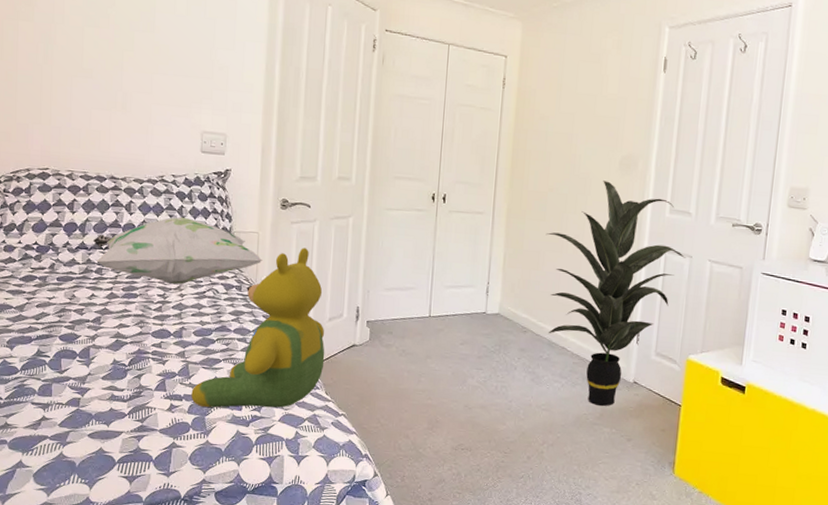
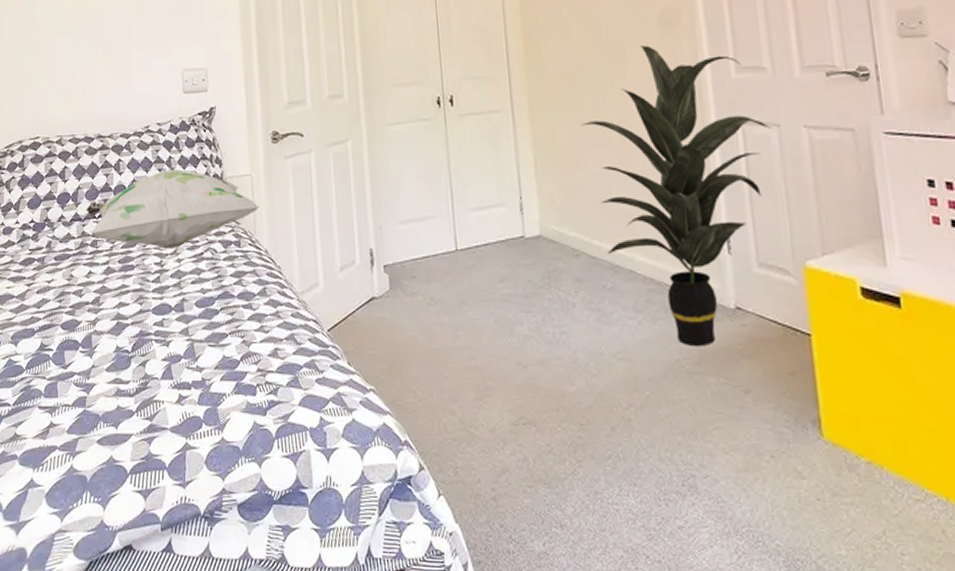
teddy bear: present [191,247,325,408] -> none [199,185,342,394]

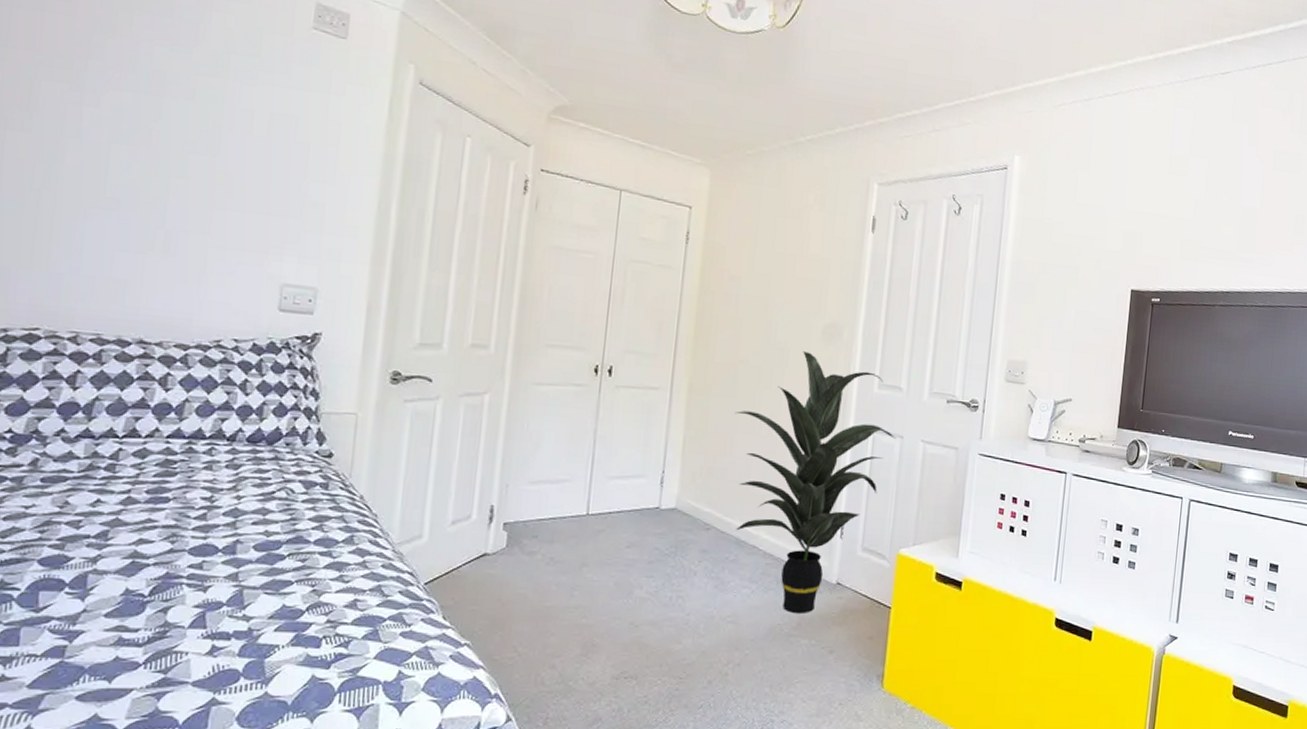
decorative pillow: present [85,169,260,249] -> none [103,393,361,483]

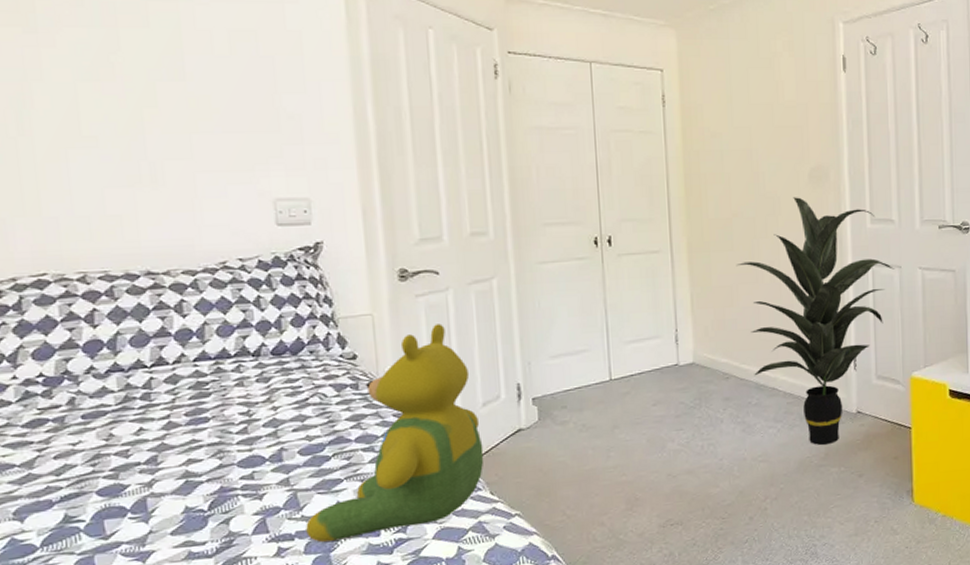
teddy bear: none [244,432,445,646] -> present [306,324,484,542]

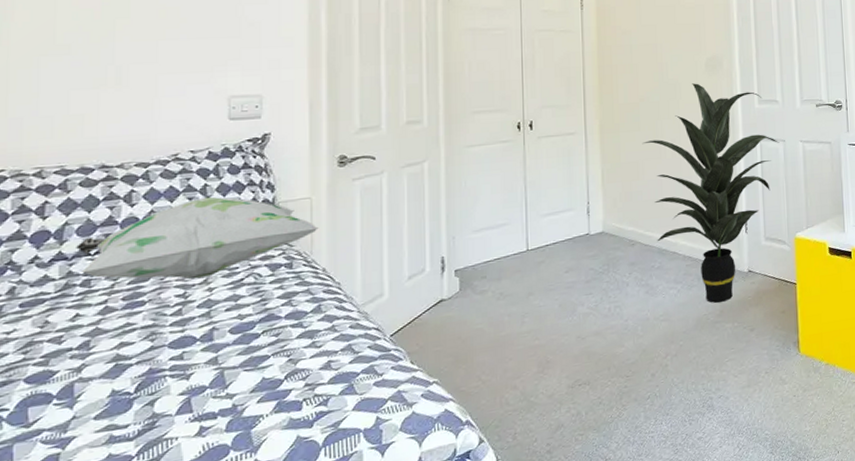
decorative pillow: none [130,309,383,397] -> present [74,196,319,280]
teddy bear: present [306,324,484,542] -> none [229,204,407,419]

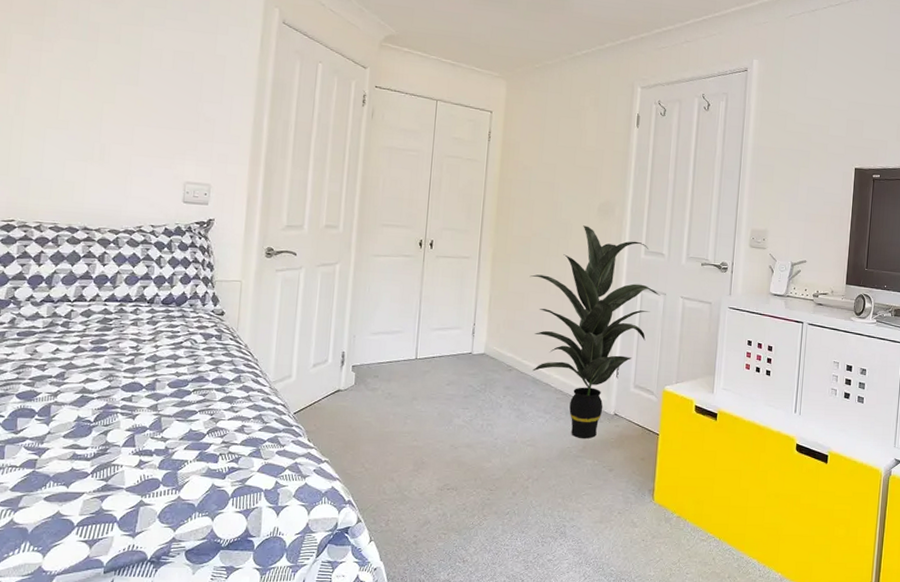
decorative pillow: present [74,196,319,280] -> none [59,267,245,336]

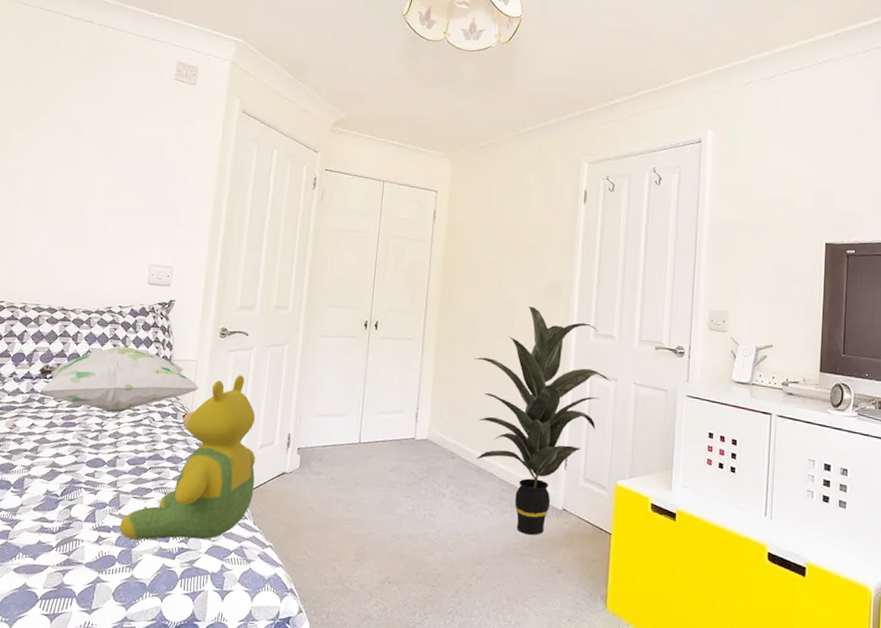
decorative pillow: none [59,267,245,336] -> present [38,346,200,413]
teddy bear: none [162,295,309,461] -> present [119,375,256,539]

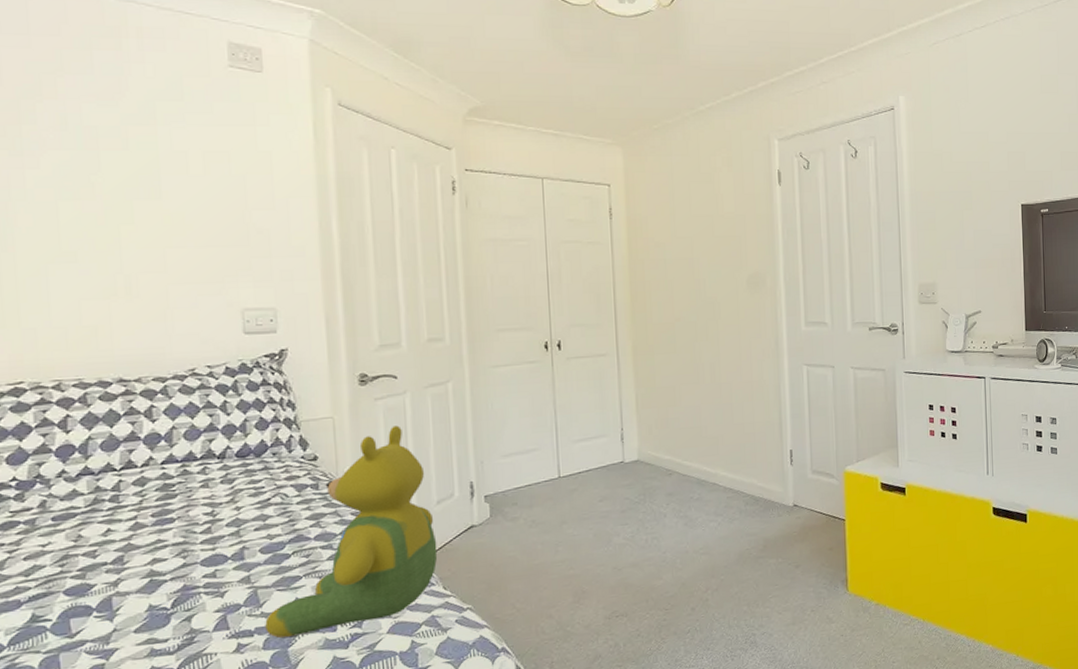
decorative pillow: present [38,346,200,413] -> none [100,414,343,498]
indoor plant: present [474,306,611,535] -> none [678,302,828,538]

